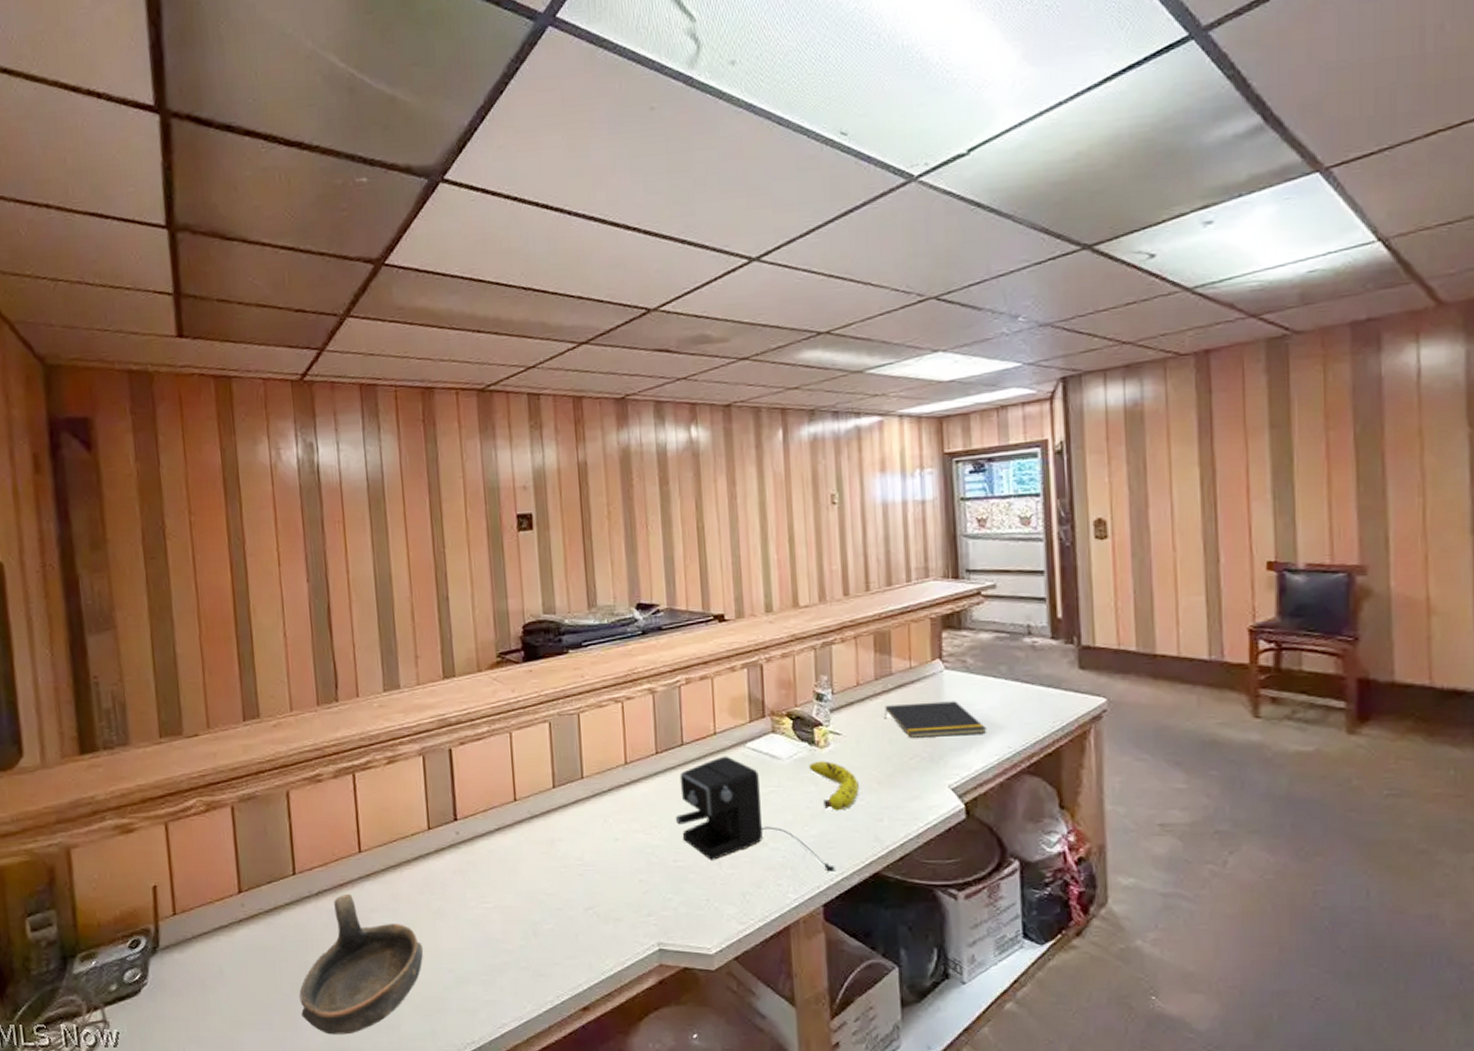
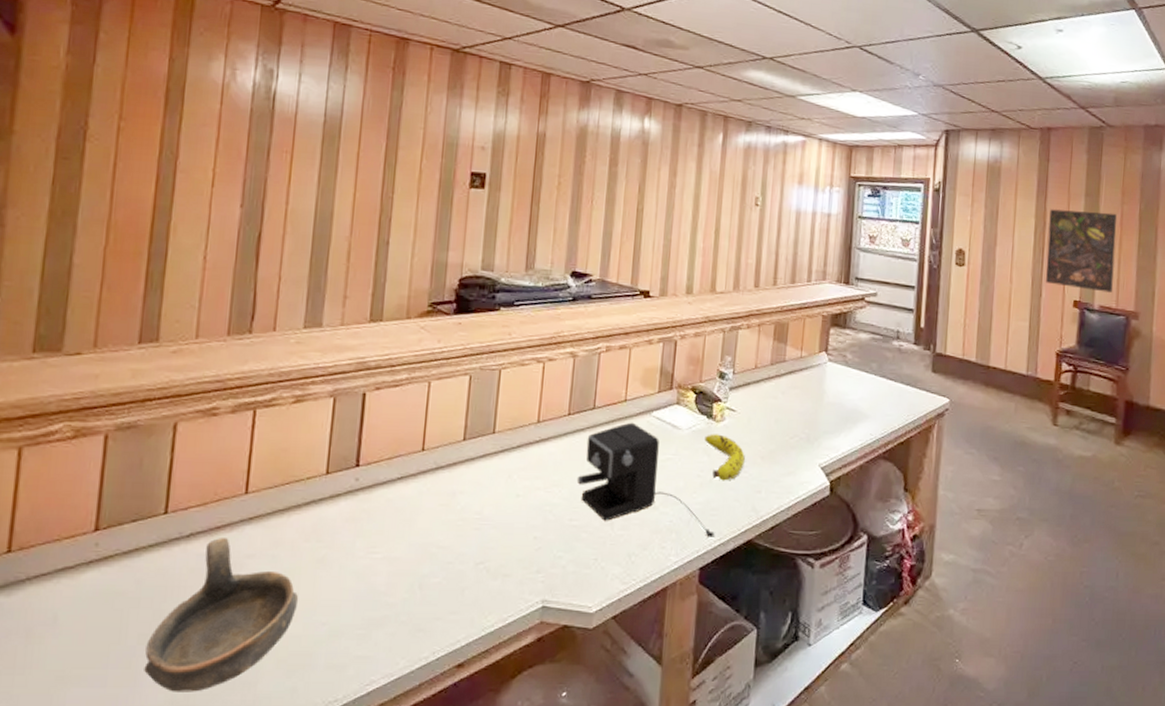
notepad: present [884,701,987,738] -> none [773,388,856,421]
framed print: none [1220,443,1323,546] -> present [1045,209,1117,293]

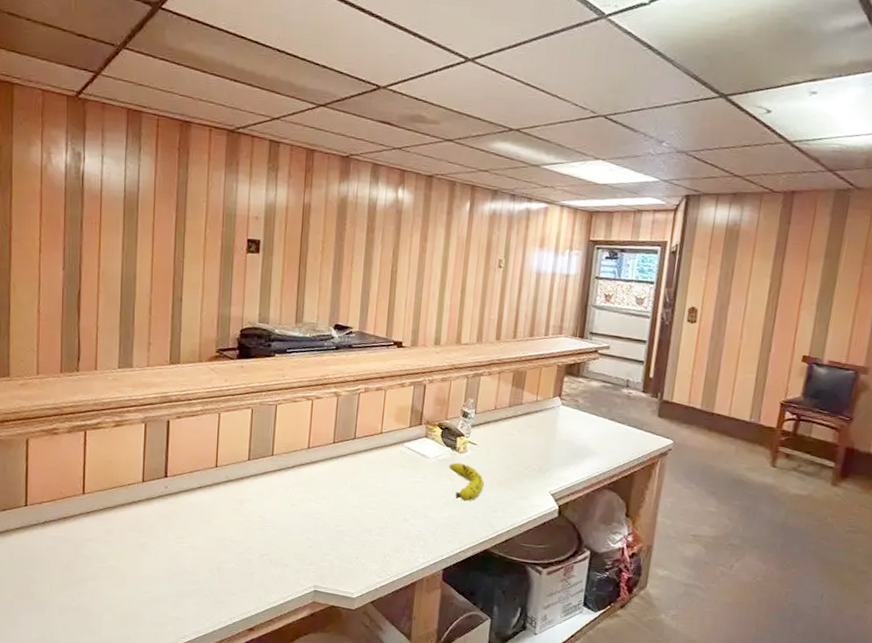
oil lamp: present [144,537,299,692] -> none [20,525,128,634]
coffee maker: present [576,422,716,537] -> none [341,450,458,546]
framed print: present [1045,209,1117,293] -> none [776,270,856,349]

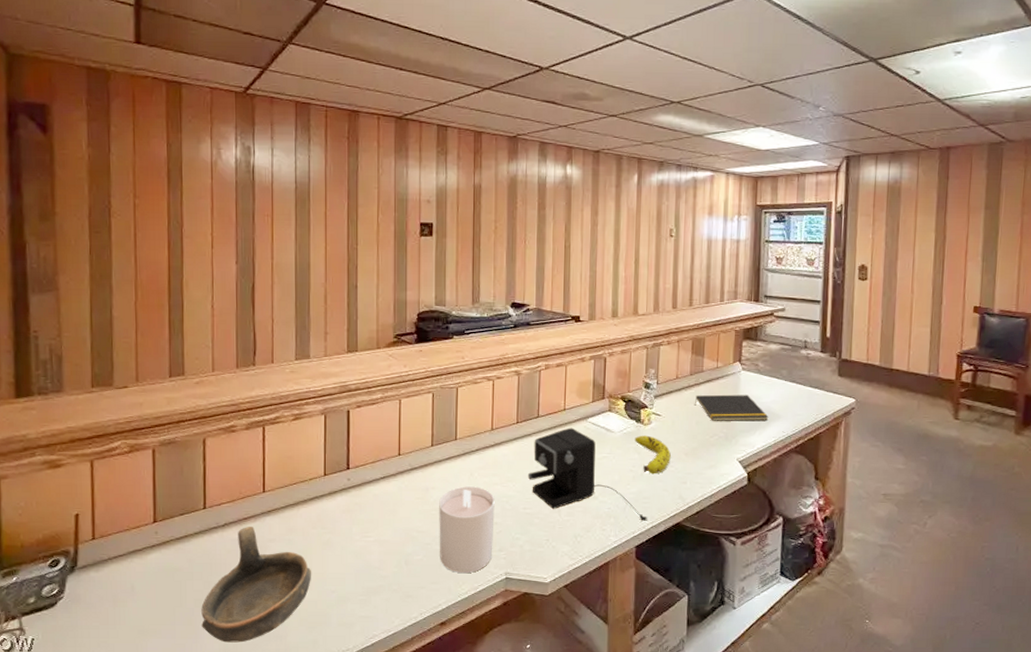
oil lamp: none [20,525,128,634] -> present [201,526,312,643]
candle: none [251,501,308,584] -> present [439,486,495,574]
coffee maker: none [341,450,458,546] -> present [527,427,649,521]
notepad: none [510,427,585,456] -> present [694,394,769,421]

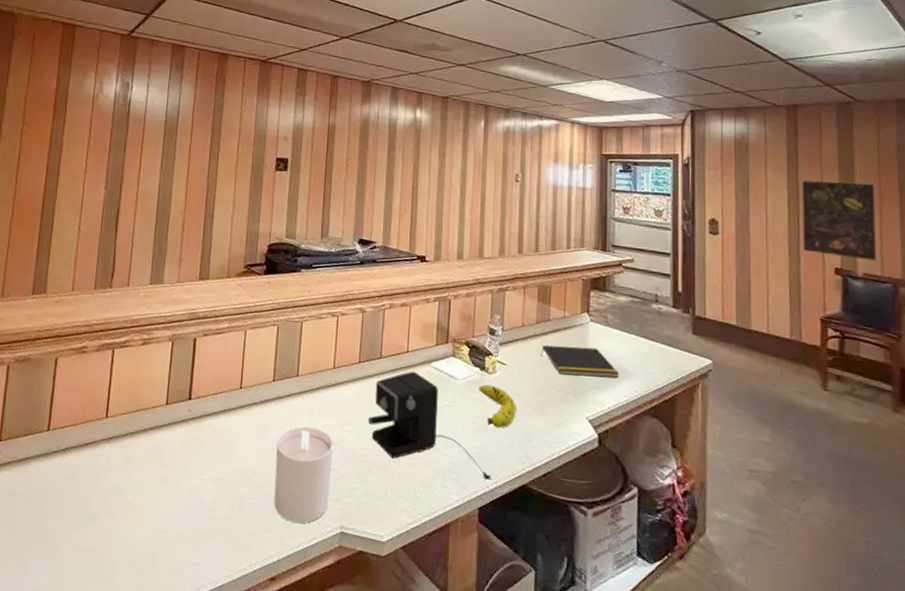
oil lamp: present [201,526,312,643] -> none [30,452,145,581]
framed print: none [946,223,1017,297] -> present [802,181,876,261]

